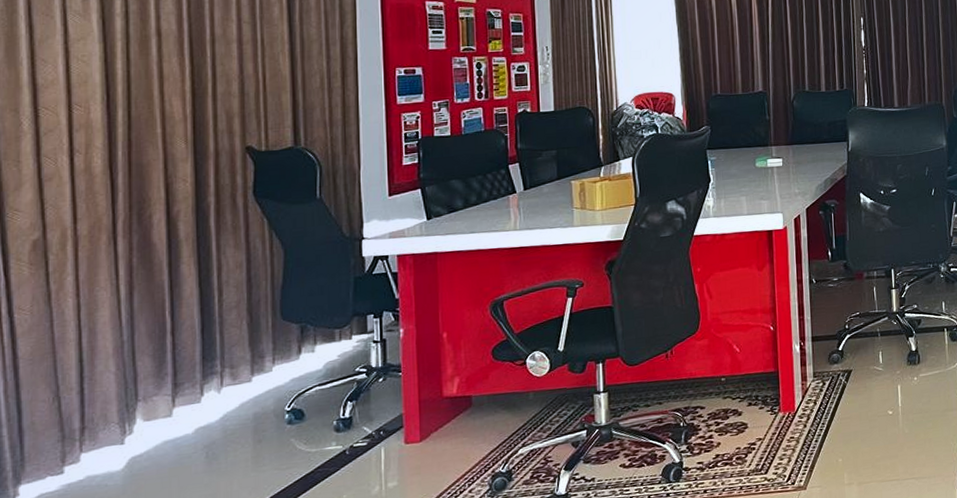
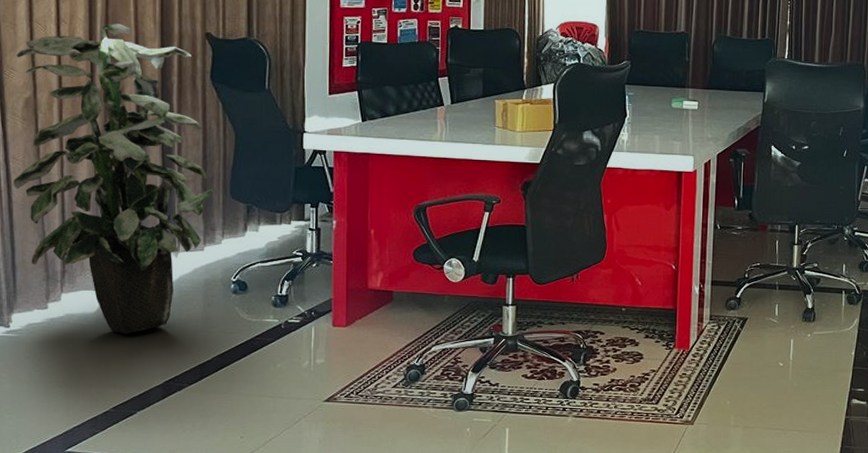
indoor plant: none [20,147,261,489] -> present [14,23,214,334]

